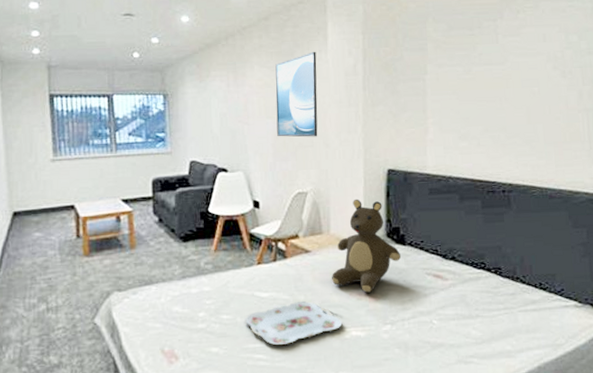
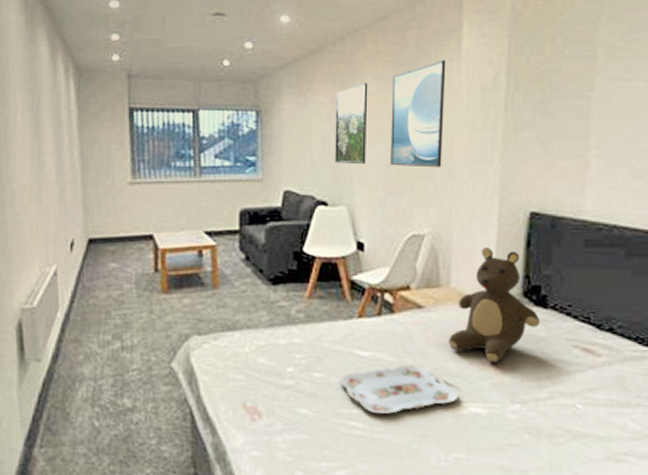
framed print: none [230,70,257,137] -> present [335,83,368,165]

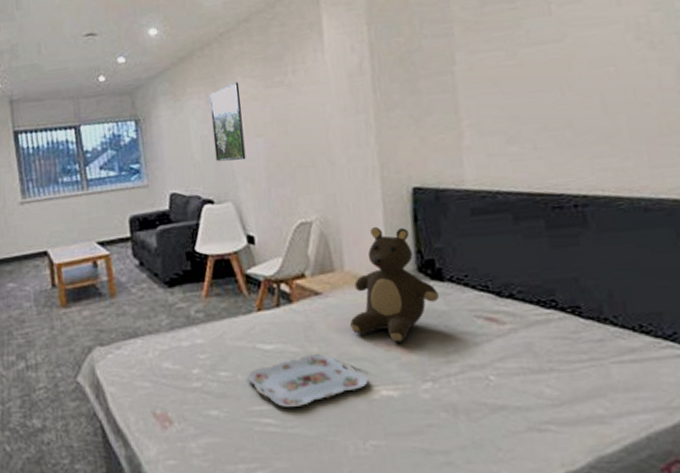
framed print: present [390,59,446,168] -> none [261,52,320,158]

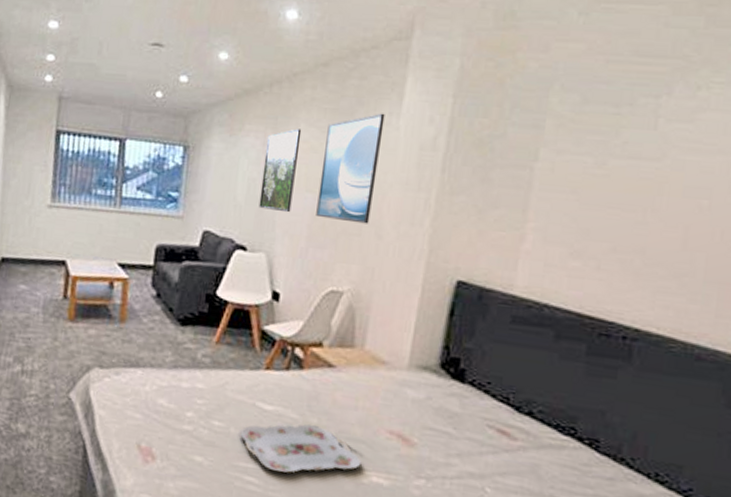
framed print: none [261,52,320,158] -> present [316,113,385,224]
teddy bear: present [350,226,439,342] -> none [357,311,455,434]

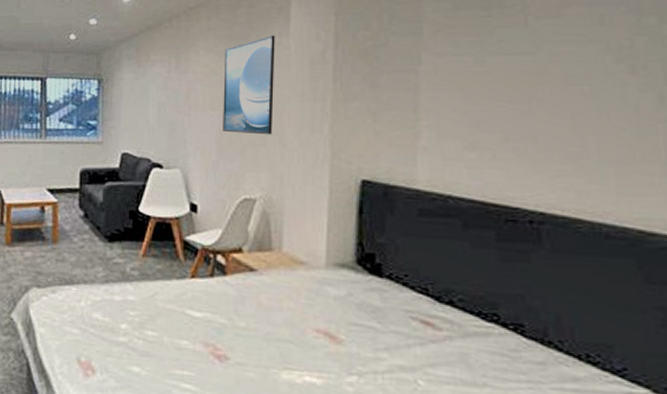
serving tray: present [240,424,362,473] -> none [173,328,293,378]
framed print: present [259,129,302,213] -> none [170,55,202,131]

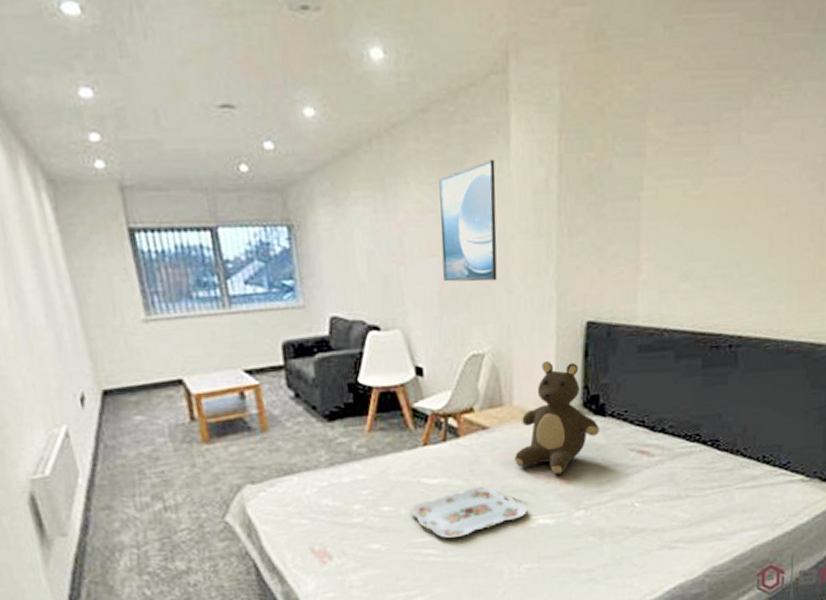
serving tray: none [173,328,293,378] -> present [411,487,528,539]
teddy bear: none [282,212,375,331] -> present [515,360,599,475]

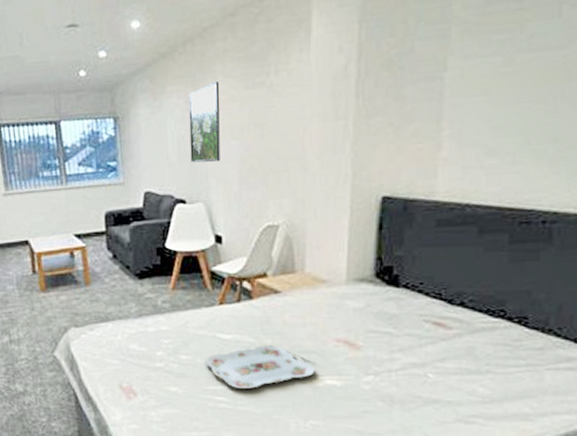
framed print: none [377,188,418,283] -> present [188,81,220,163]
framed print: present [439,159,497,282] -> none [243,51,296,161]
teddy bear: present [515,360,599,475] -> none [305,232,392,339]

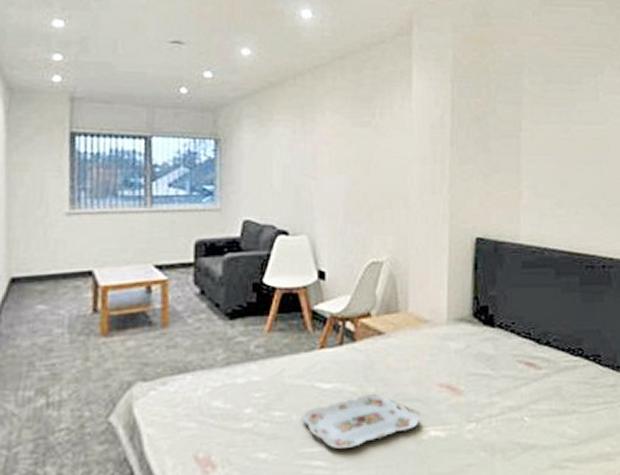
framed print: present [188,81,220,163] -> none [295,116,328,194]

